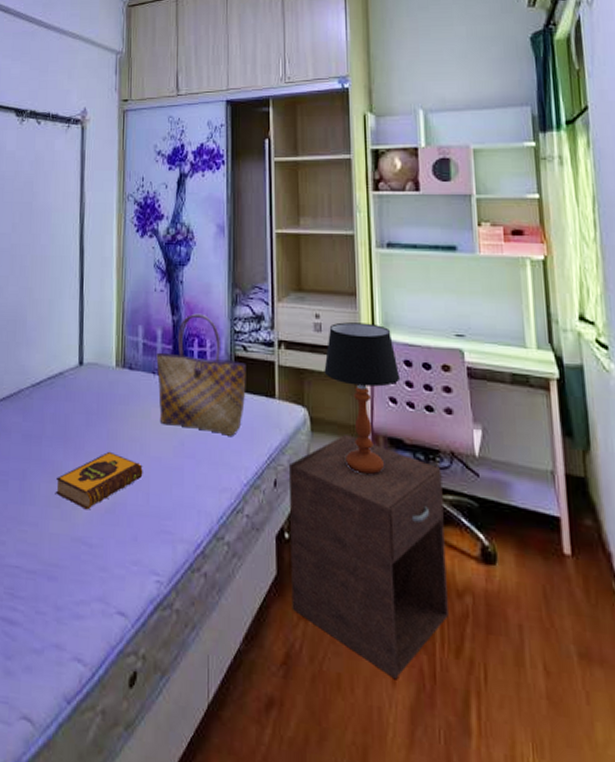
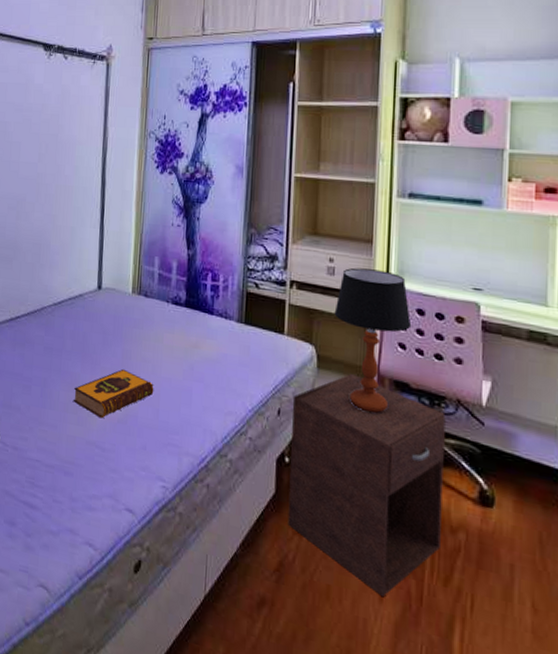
tote bag: present [156,313,246,436] -> none [170,249,257,366]

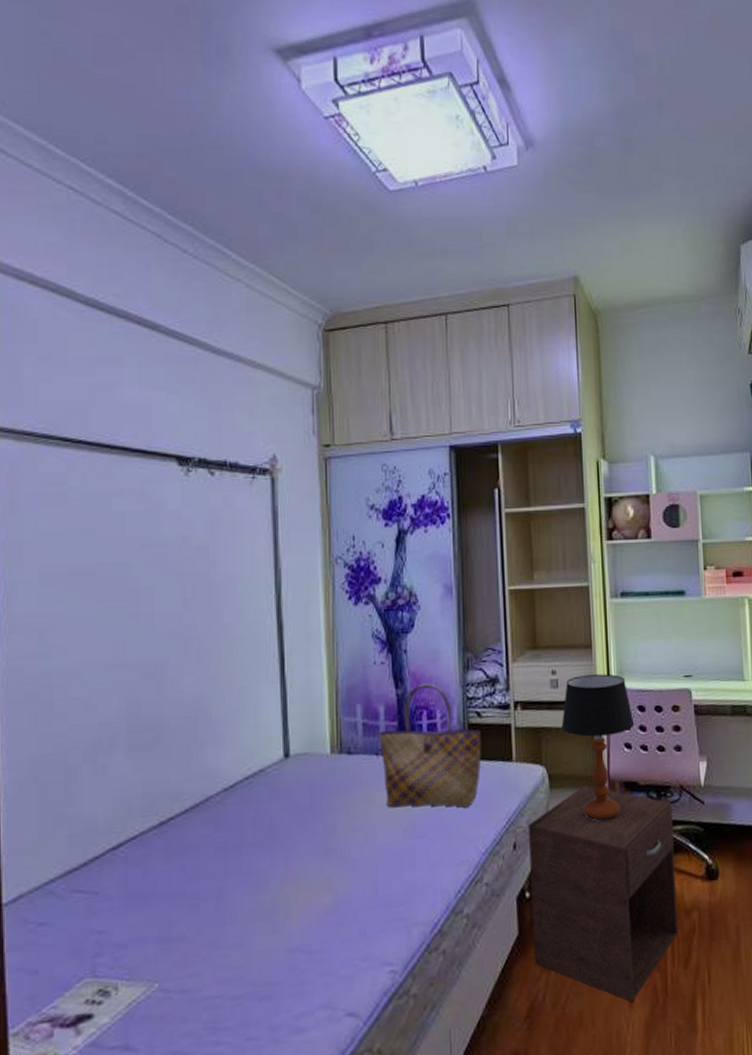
hardback book: present [74,368,154,419] -> none [263,847,369,916]
tote bag: none [170,249,257,366] -> present [379,683,482,808]

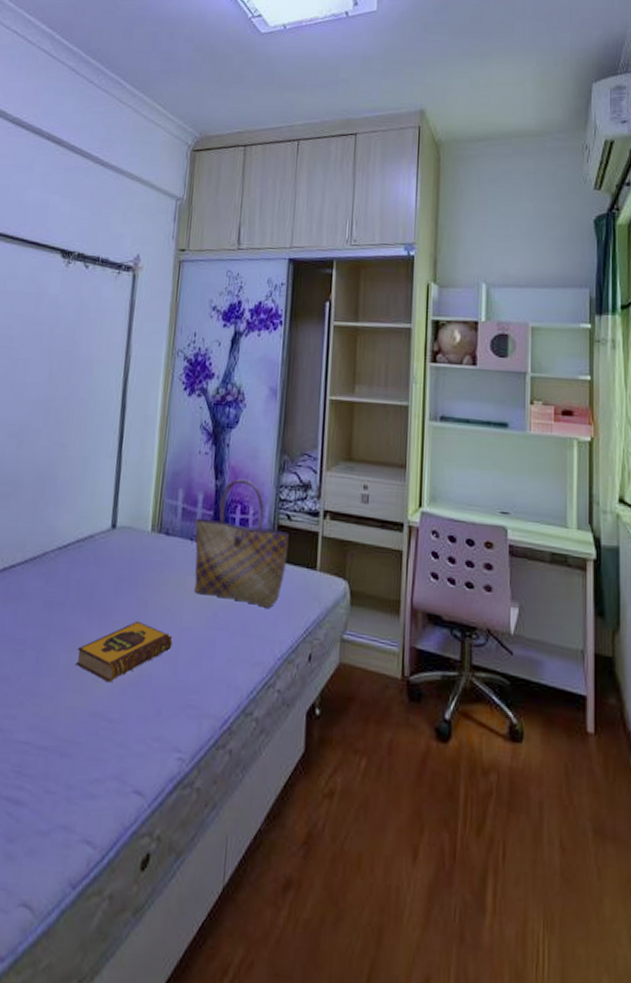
hardback book: none [263,847,369,916] -> present [76,620,173,683]
nightstand: present [527,786,678,1003] -> none [317,609,477,859]
table lamp: present [561,673,635,821] -> none [368,494,444,651]

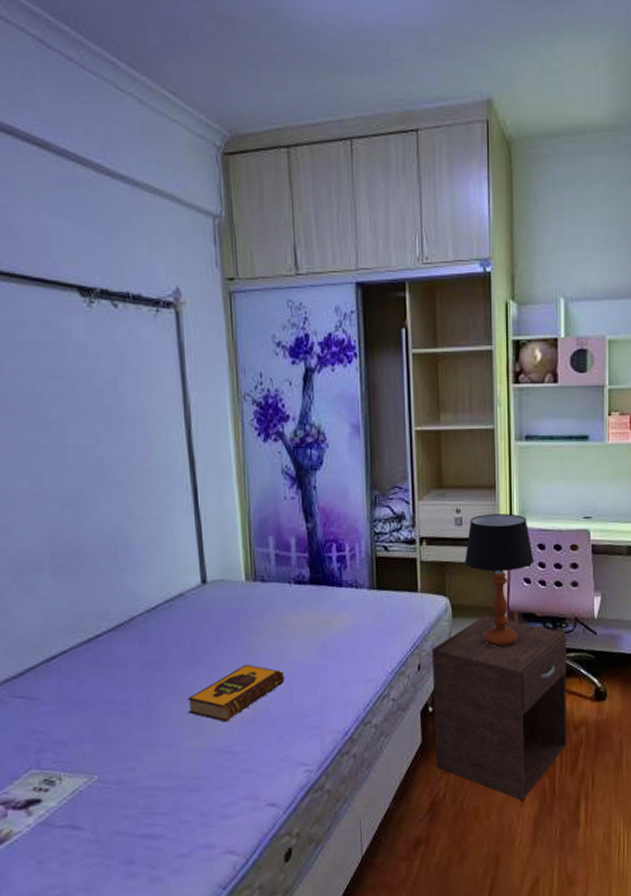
tote bag: present [195,478,289,608] -> none [291,518,389,632]
nightstand: none [317,609,477,859] -> present [431,616,567,801]
table lamp: none [368,494,444,651] -> present [464,513,535,647]

